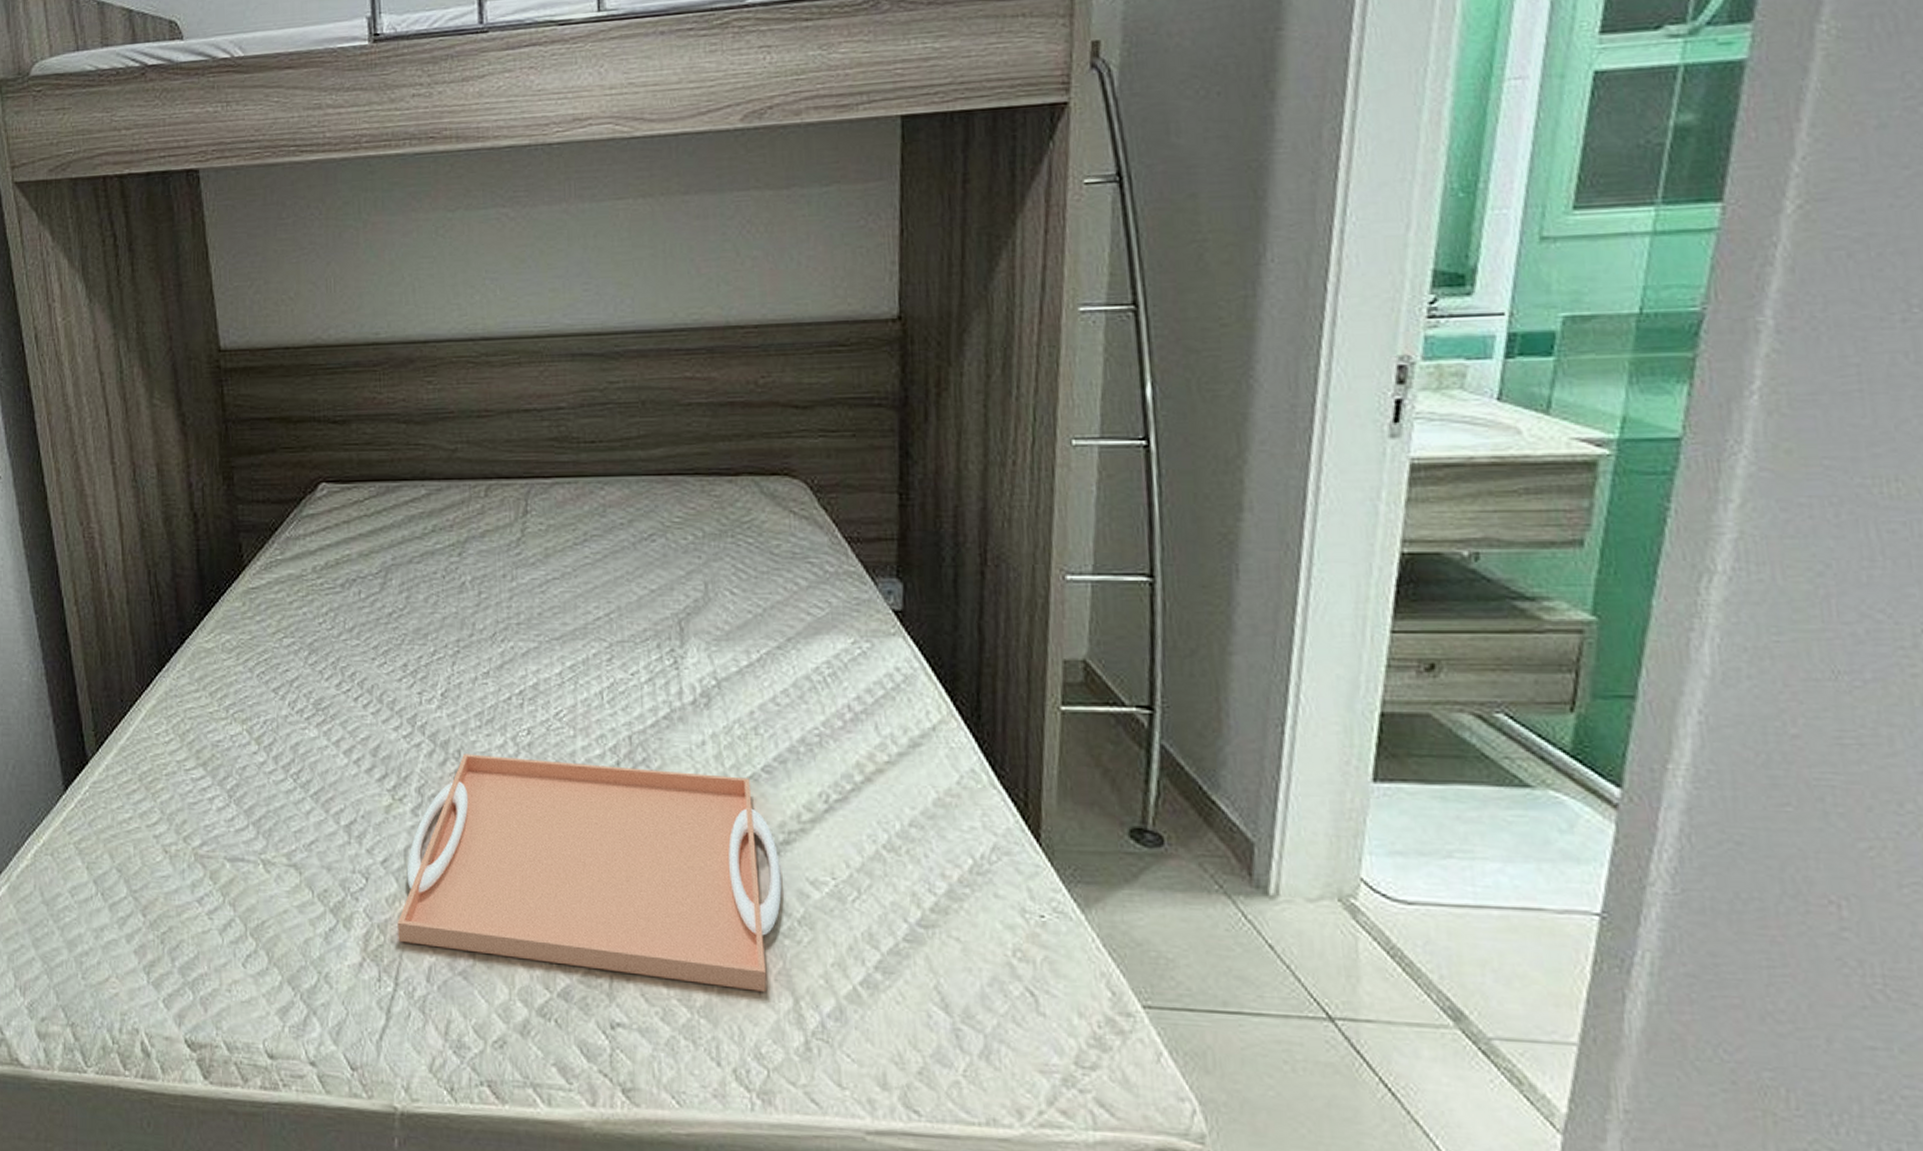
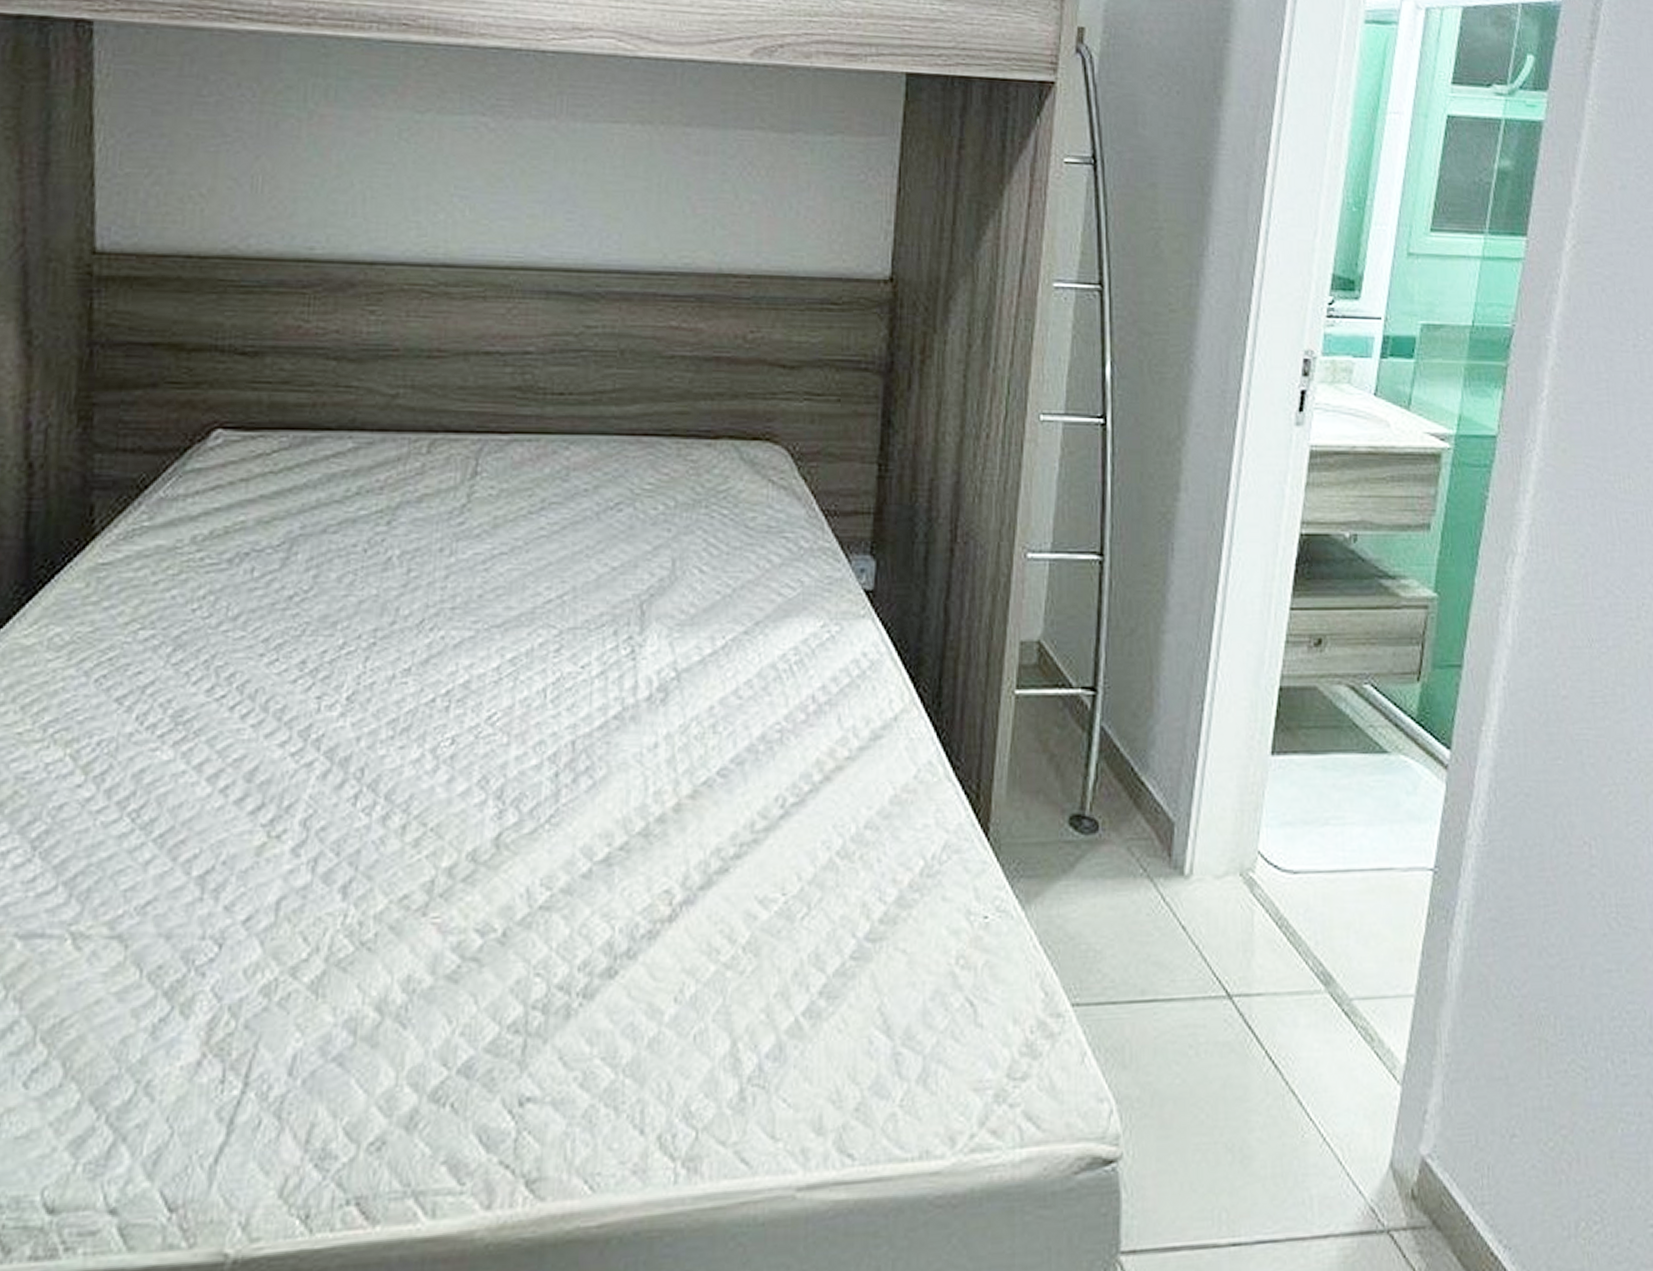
serving tray: present [397,754,782,992] -> none [255,772,729,1037]

